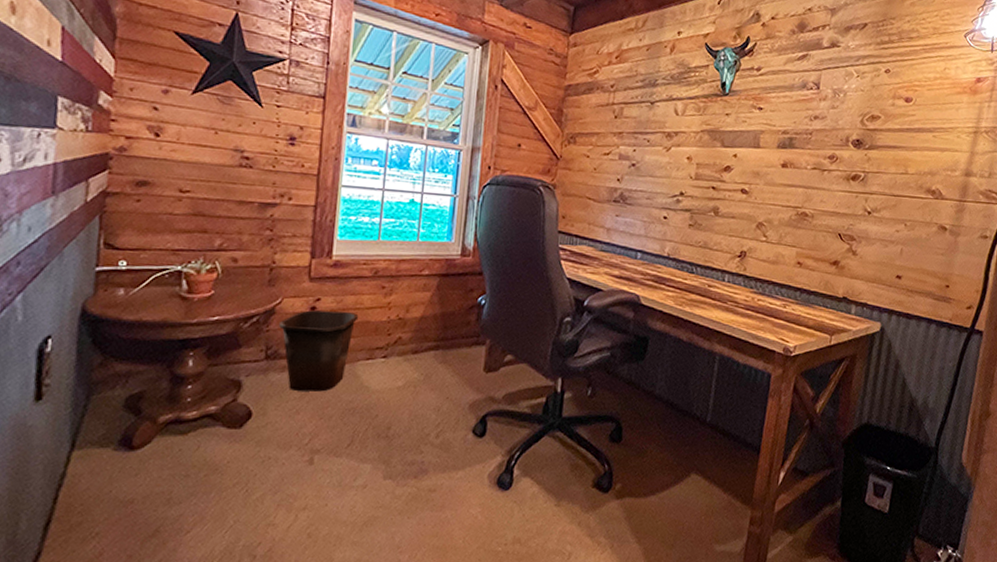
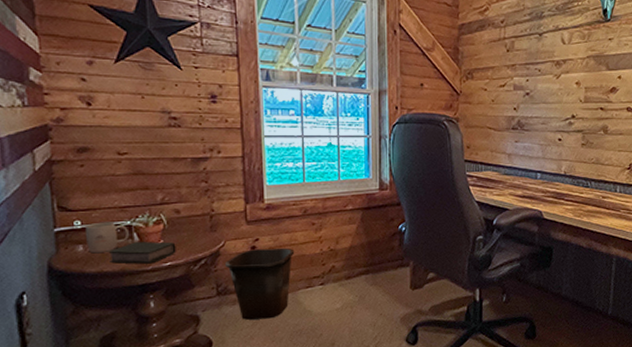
mug: none [128,264,179,299] -> present [84,222,130,252]
book: none [151,290,228,317] -> present [109,241,176,264]

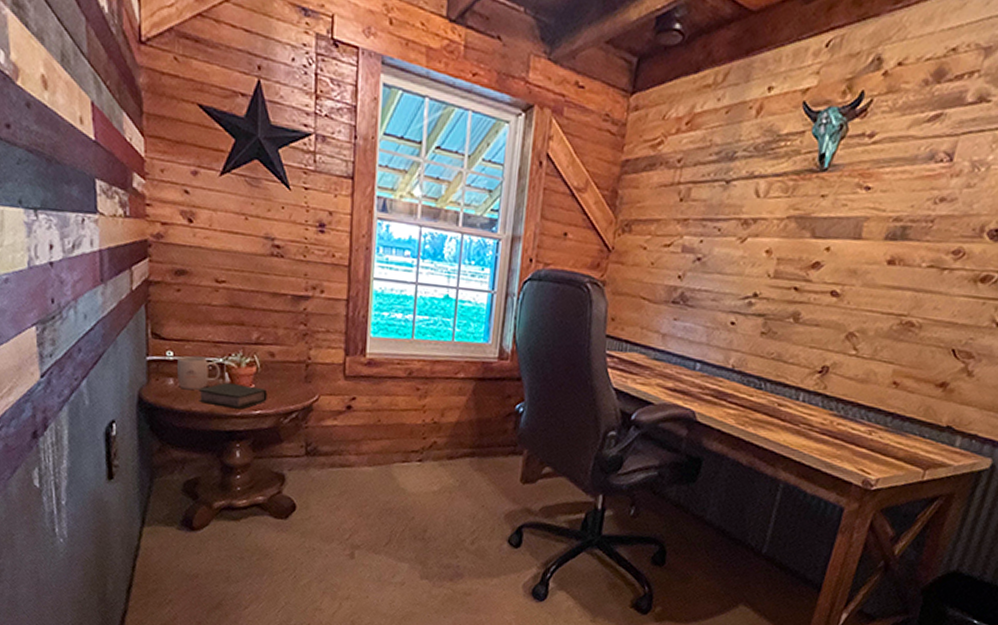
waste bin: present [224,247,295,320] -> none [316,409,394,491]

